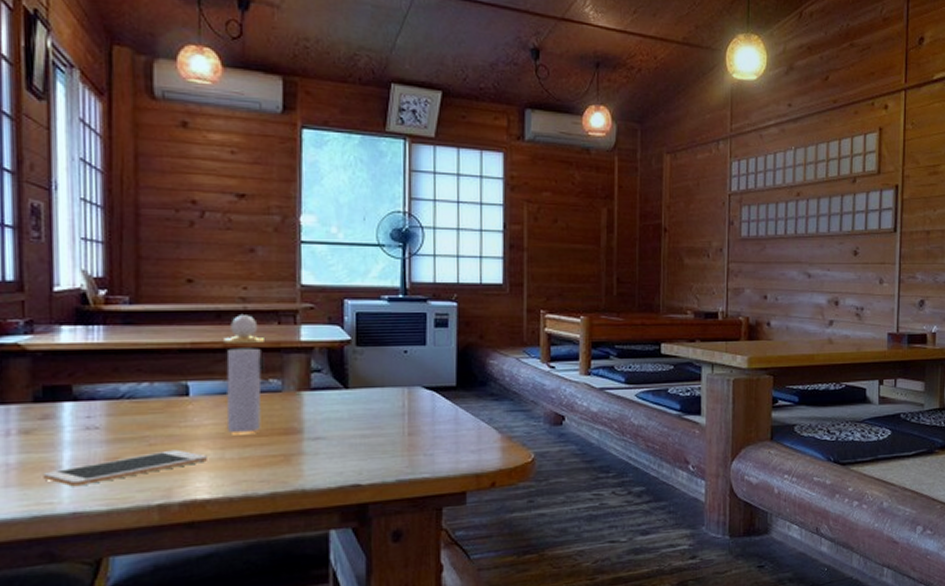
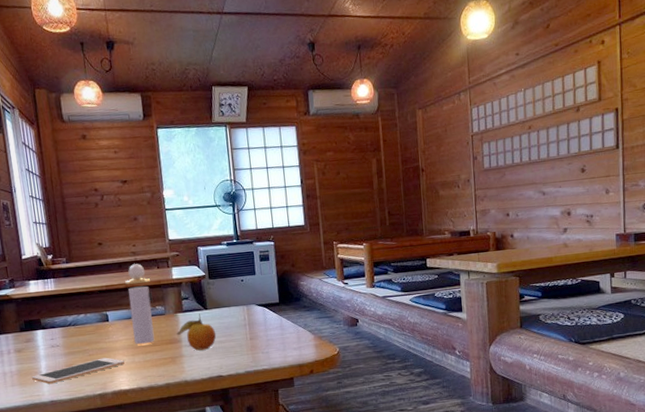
fruit: none [297,394,358,447] -> present [177,314,217,351]

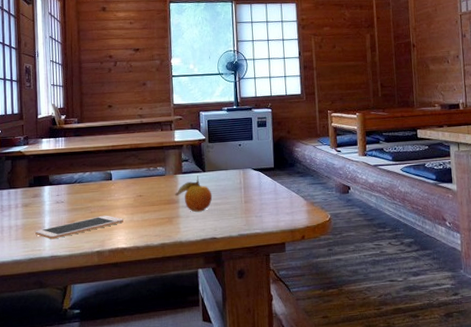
perfume bottle: present [125,264,155,345] -> none [130,126,155,204]

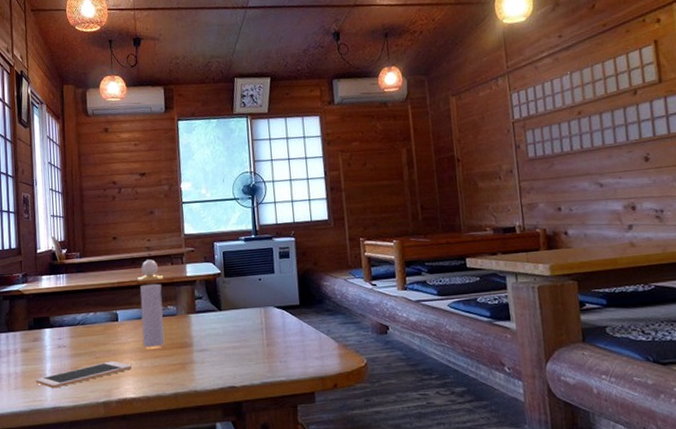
perfume bottle: none [130,126,155,204] -> present [137,259,165,348]
fruit: present [175,176,213,212] -> none [188,315,231,357]

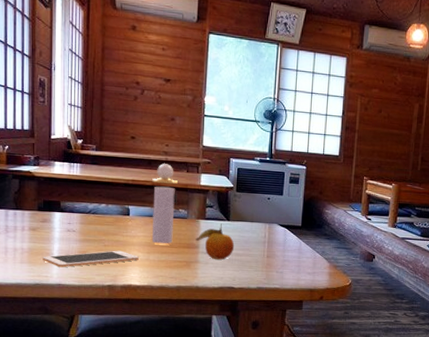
fruit: none [188,315,231,357] -> present [195,224,235,260]

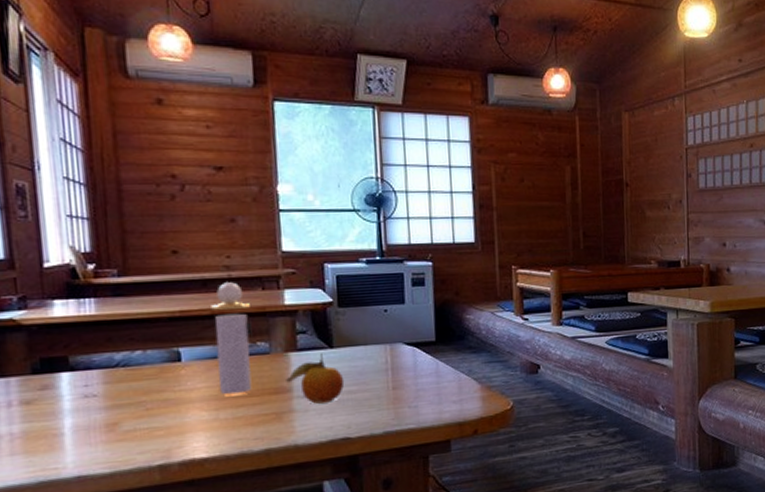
cell phone: present [43,250,140,268] -> none [47,412,204,452]

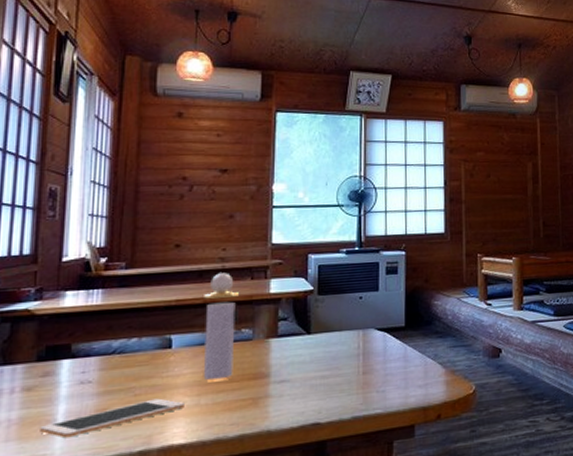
cell phone: none [47,412,204,452] -> present [40,398,186,439]
fruit: present [286,353,345,404] -> none [265,339,319,389]

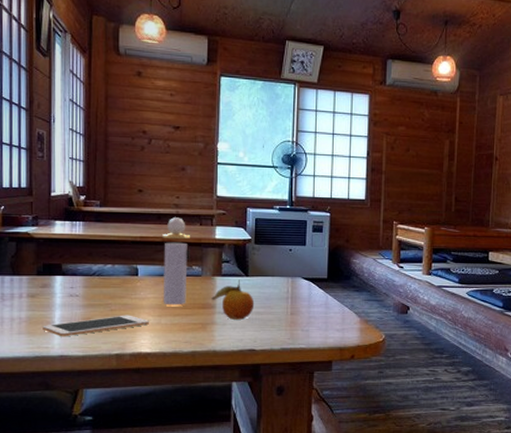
fruit: none [265,339,319,389] -> present [211,280,255,320]

